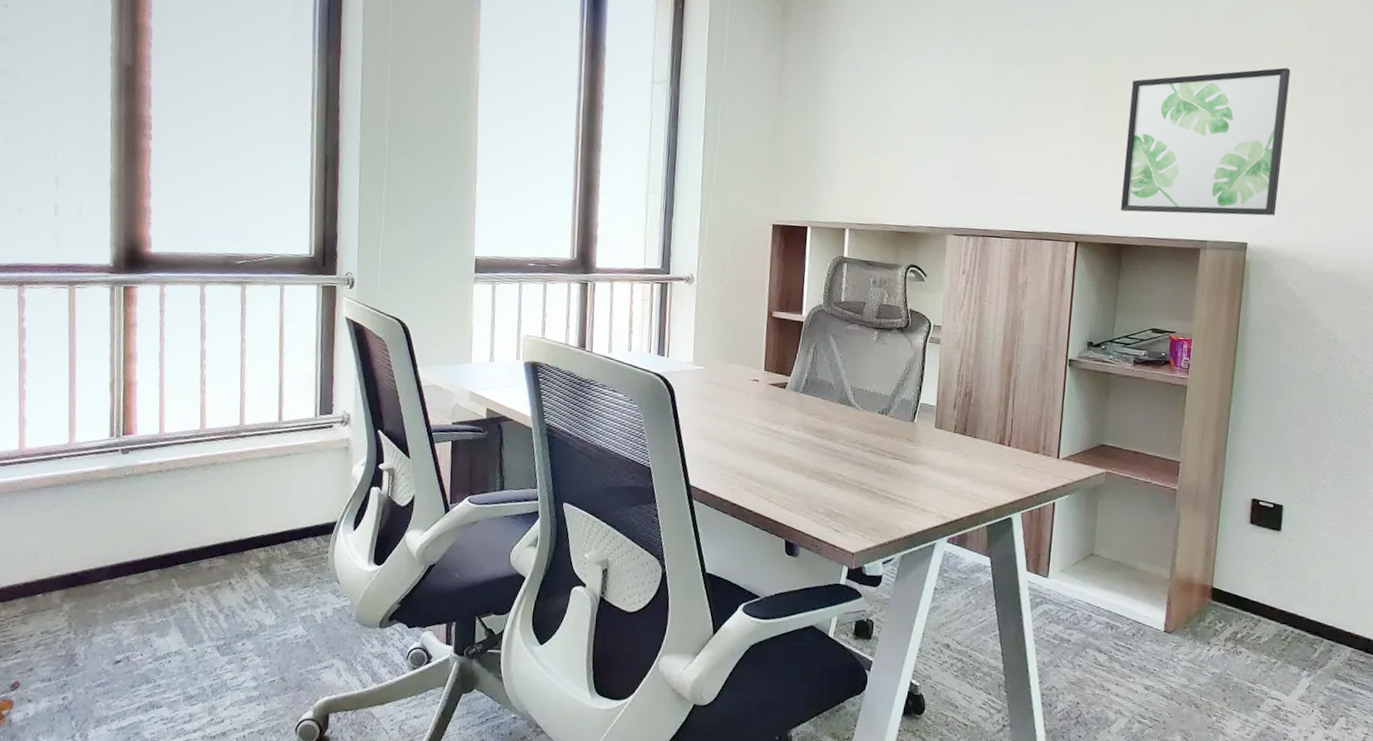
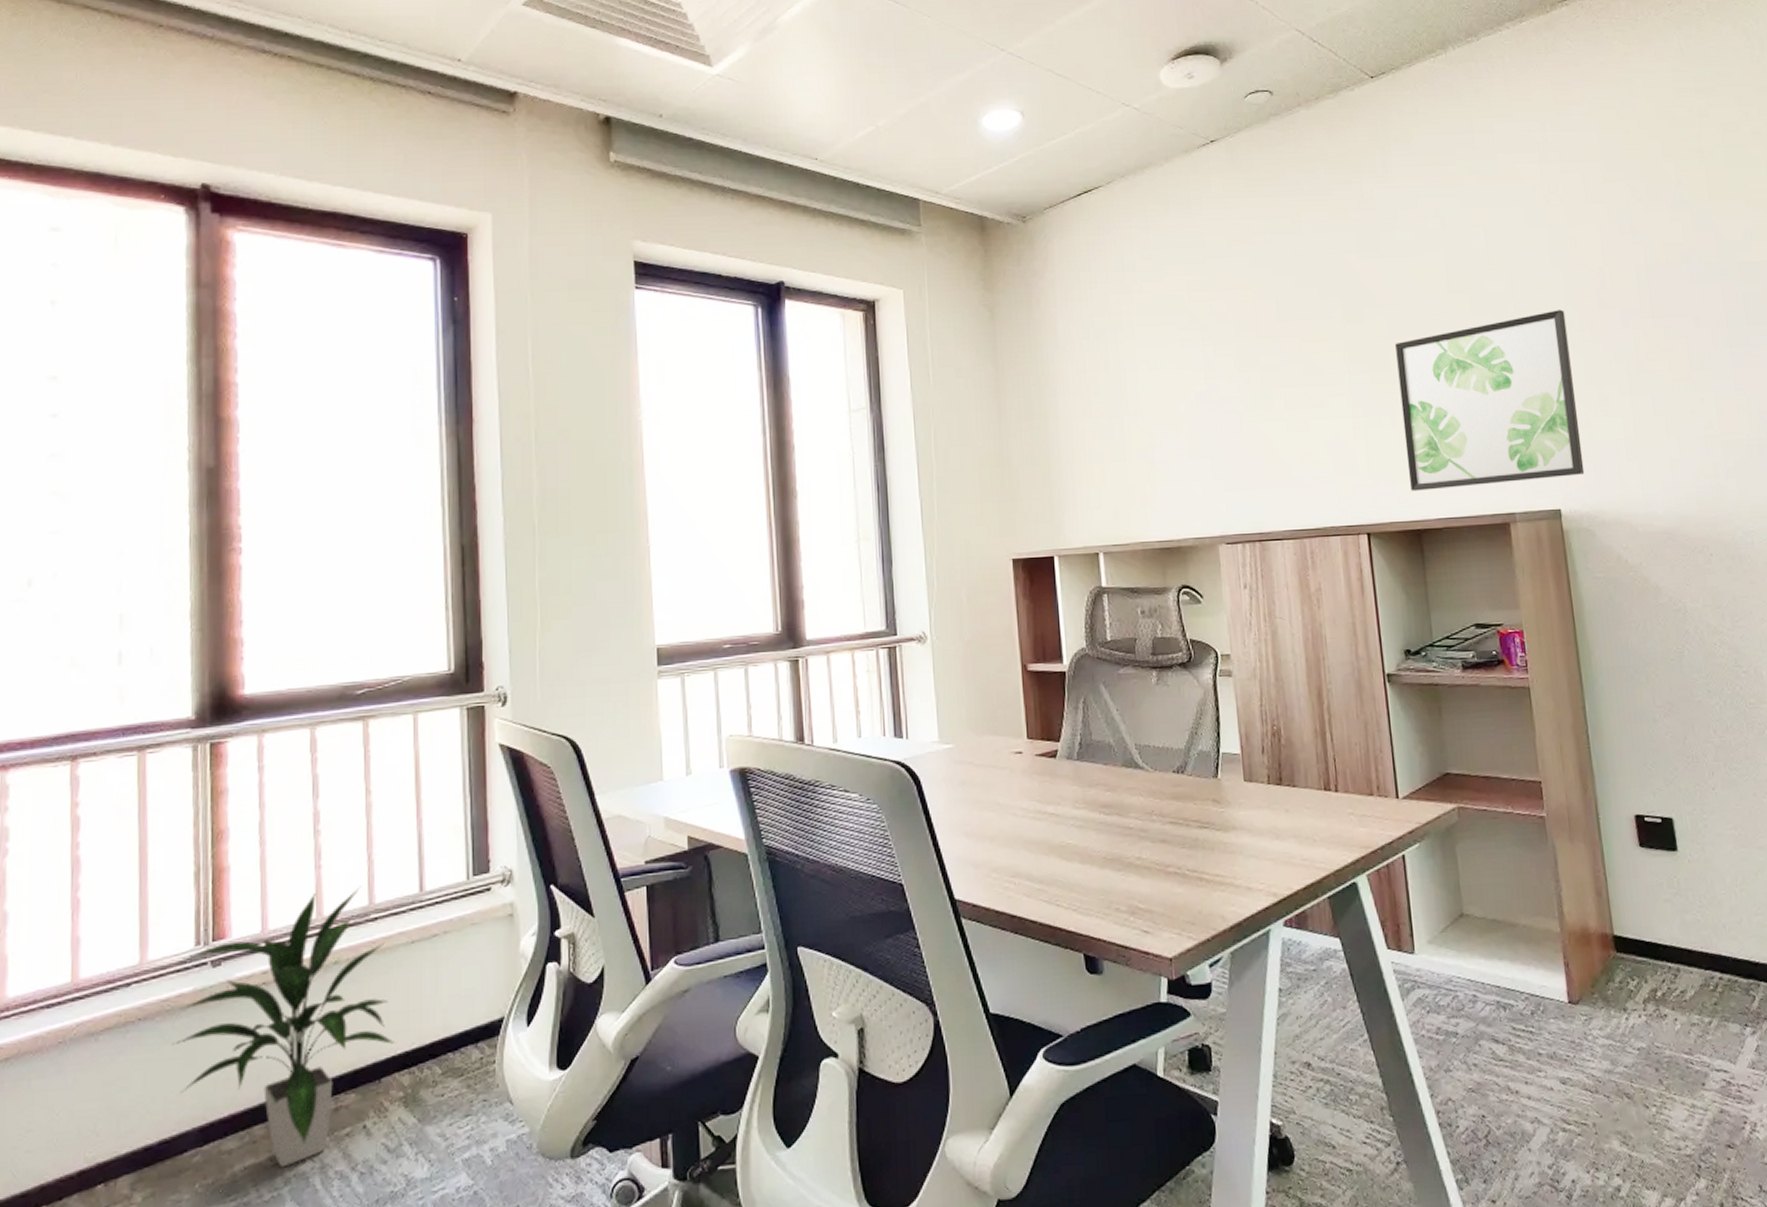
indoor plant: none [92,410,256,603] -> present [173,886,396,1168]

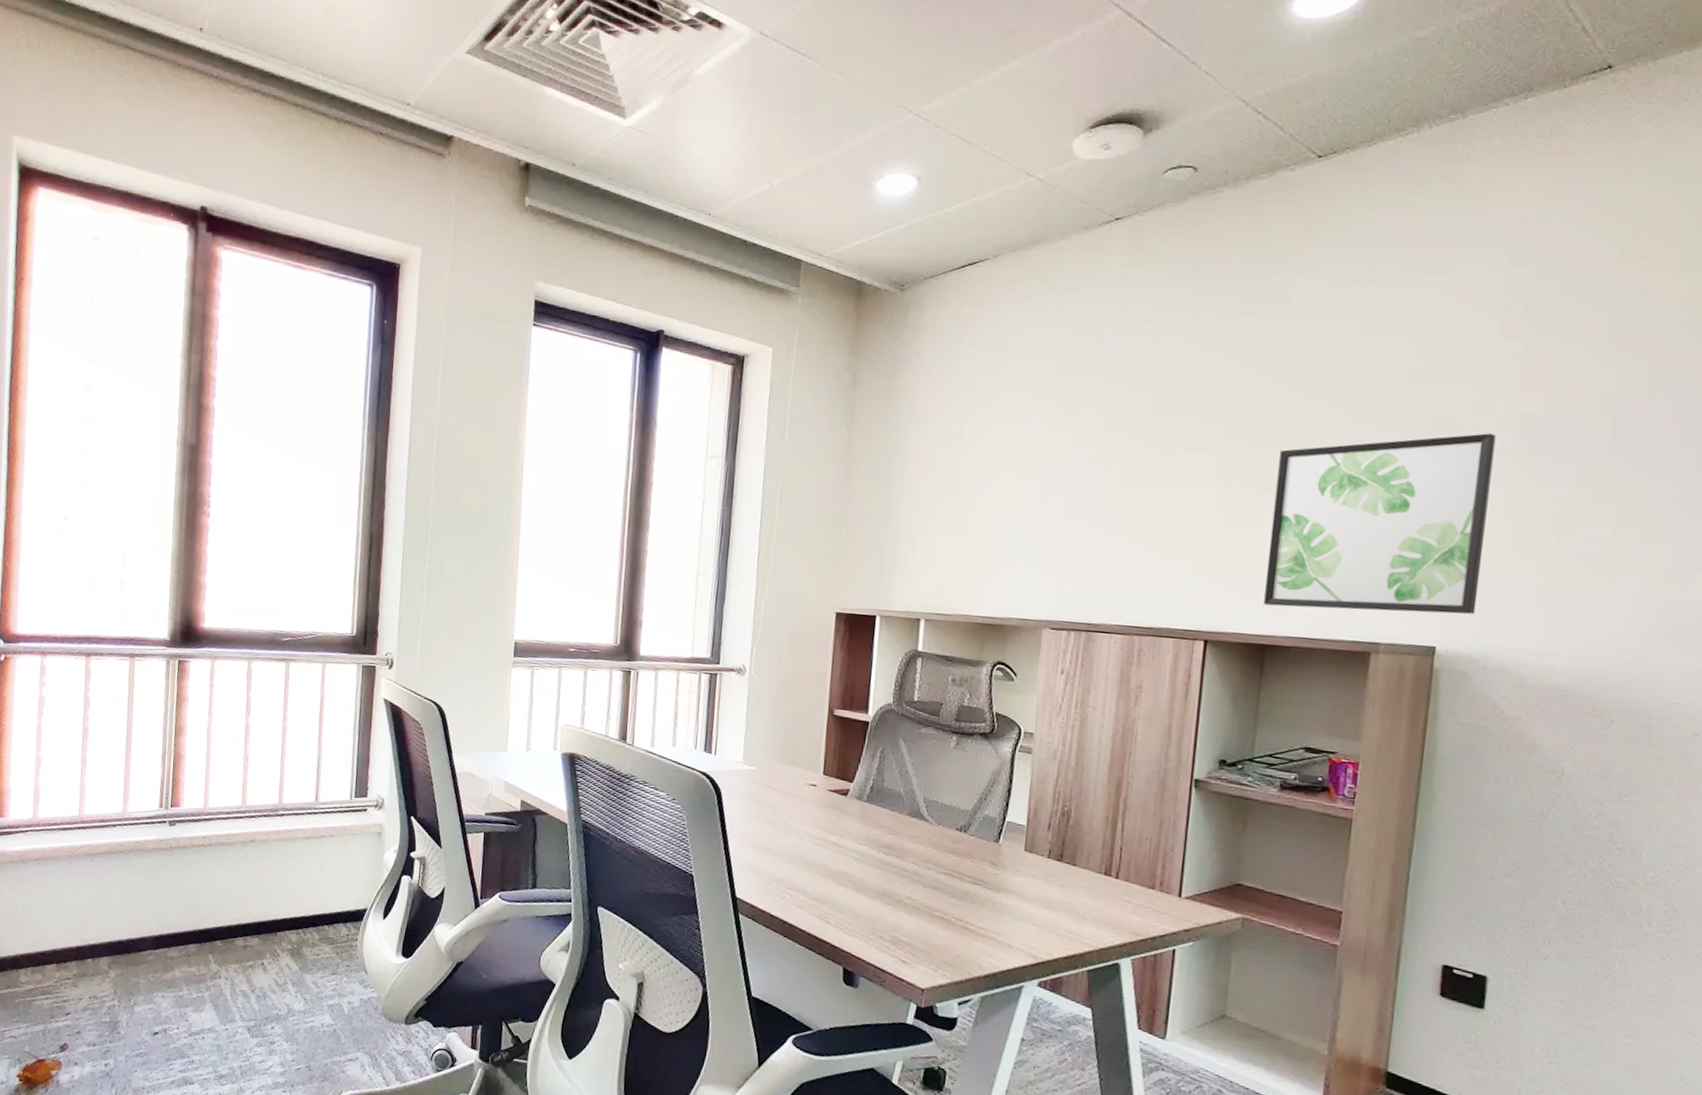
indoor plant: present [173,886,396,1168] -> none [140,787,289,979]

